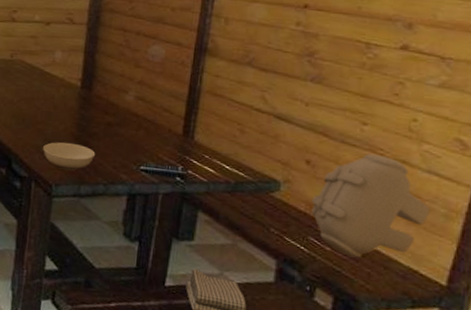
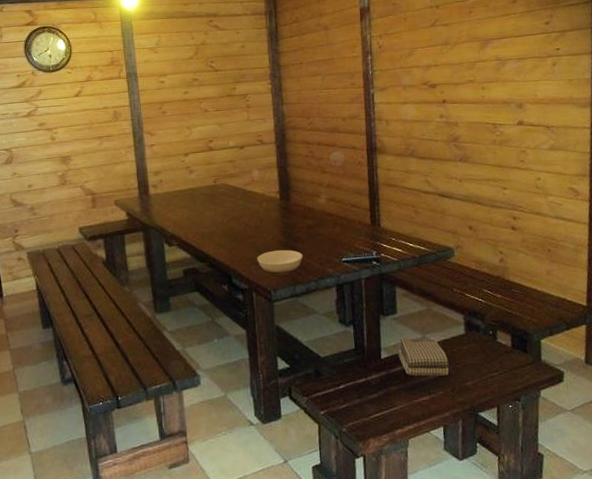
backpack: present [311,153,431,258] -> none [479,211,564,299]

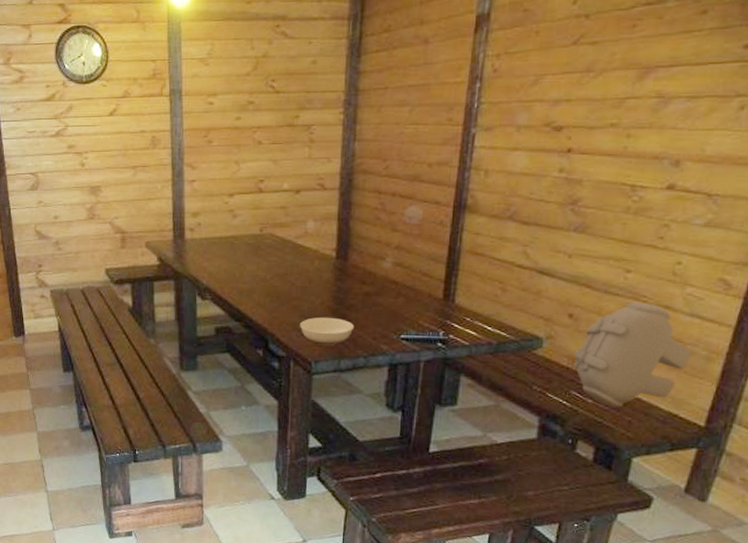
towel: present [398,338,449,376] -> none [450,433,510,481]
backpack: none [479,211,564,299] -> present [573,301,692,407]

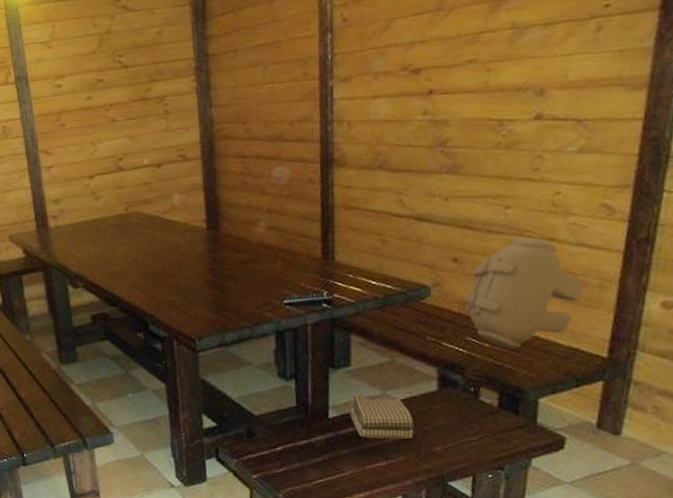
bowl: present [300,317,355,347] -> none [178,290,235,322]
towel: none [450,433,510,481] -> present [350,394,414,439]

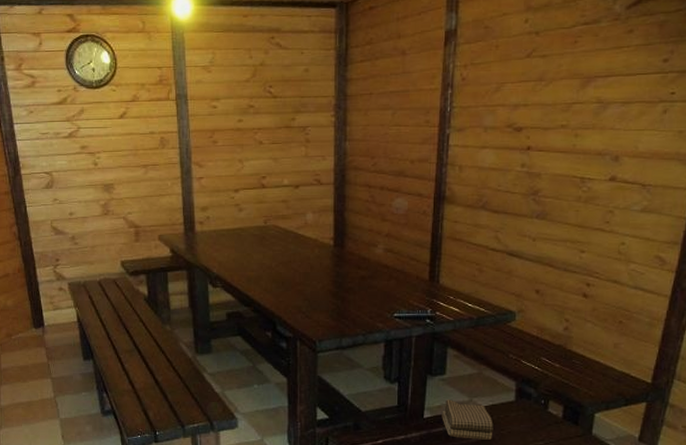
backpack: present [463,237,585,349] -> none [541,277,638,370]

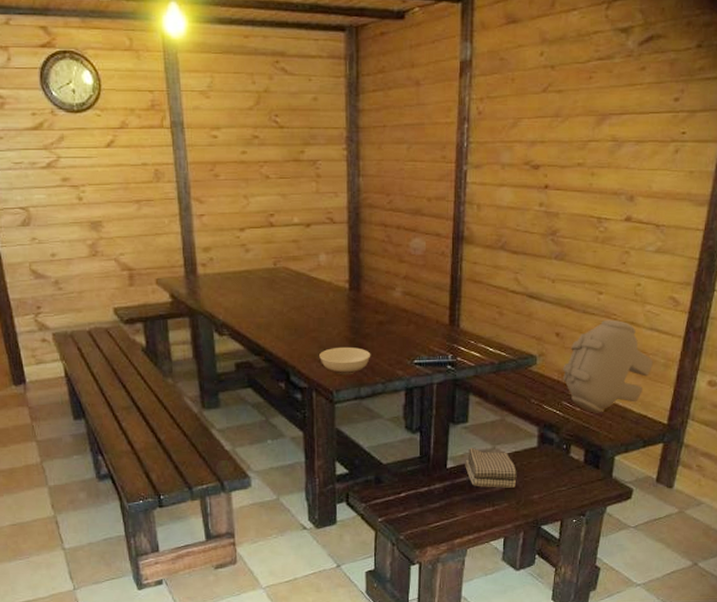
bowl: none [304,299,353,327] -> present [319,346,371,375]
backpack: none [541,277,638,370] -> present [562,319,654,413]

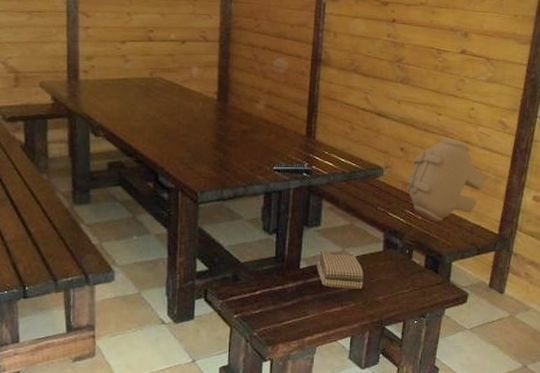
bowl: present [319,346,371,375] -> none [187,151,235,178]

